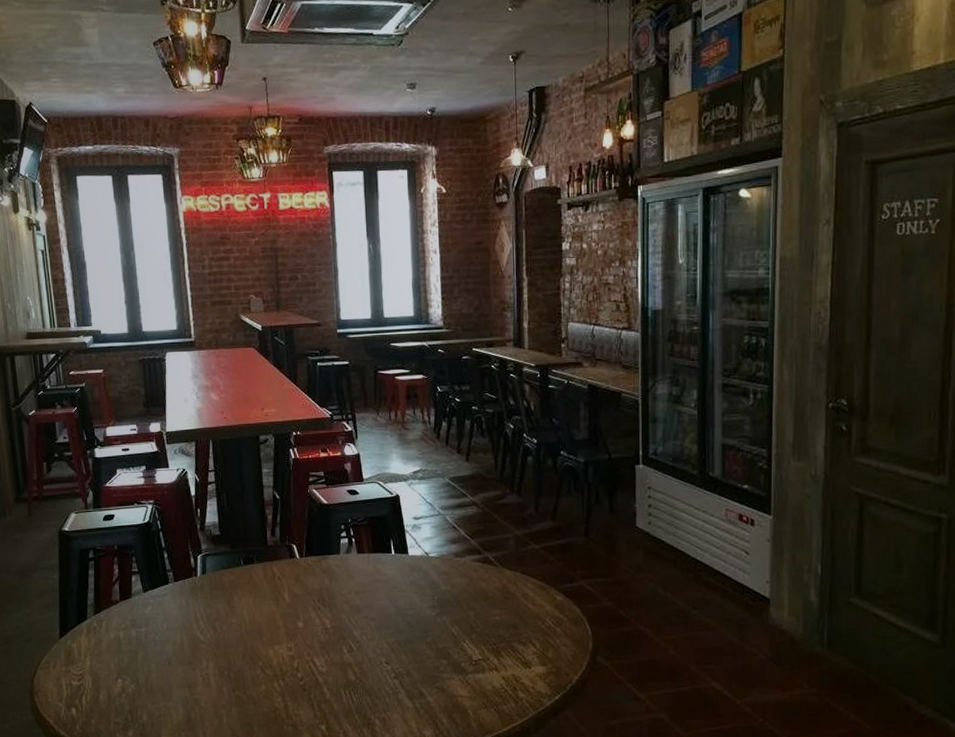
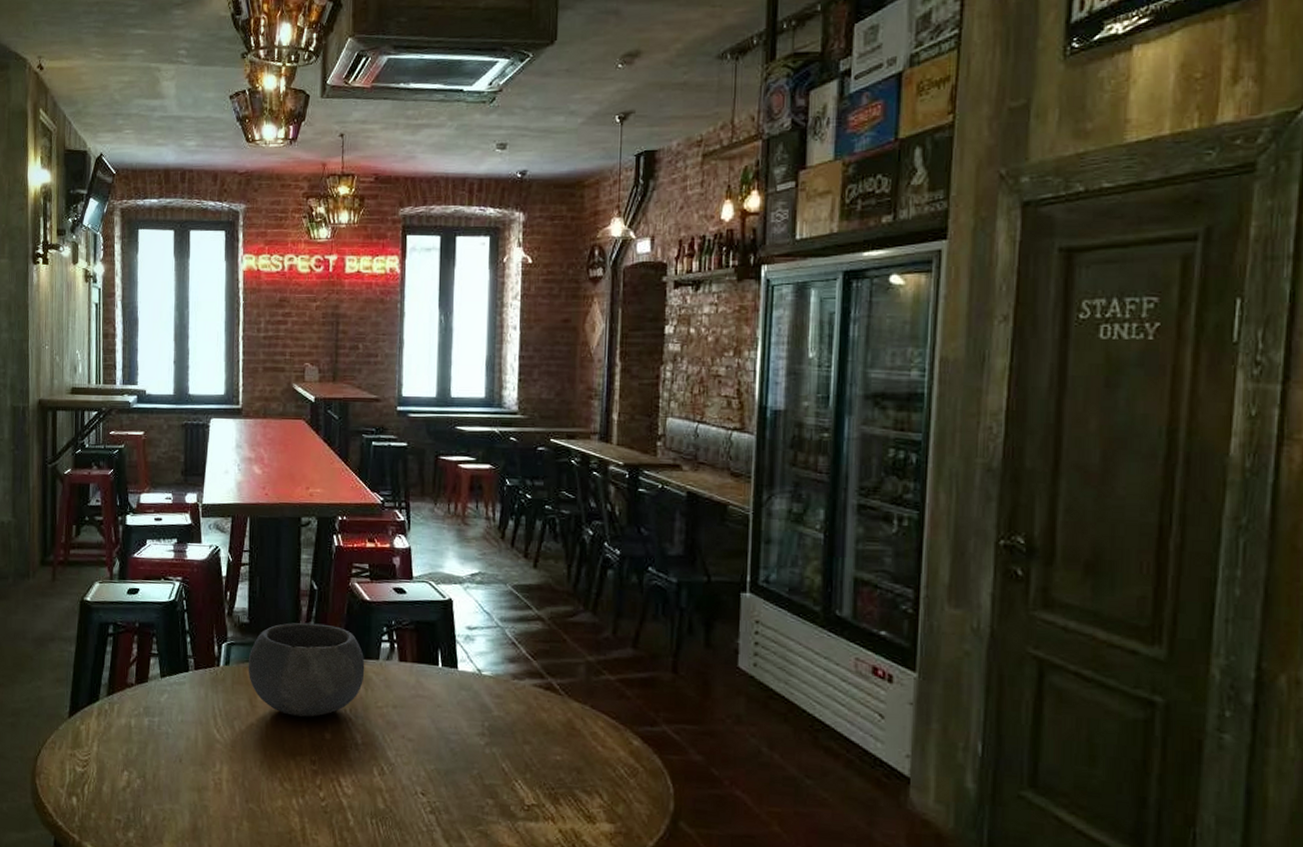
bowl: none [222,528,328,611] -> present [248,622,365,717]

